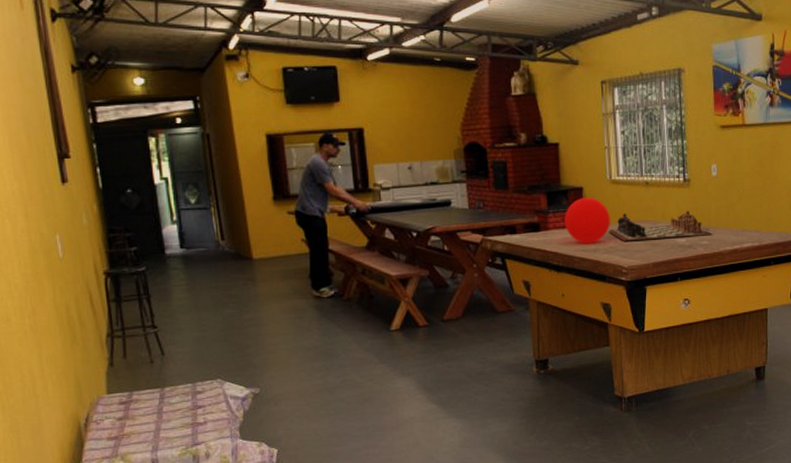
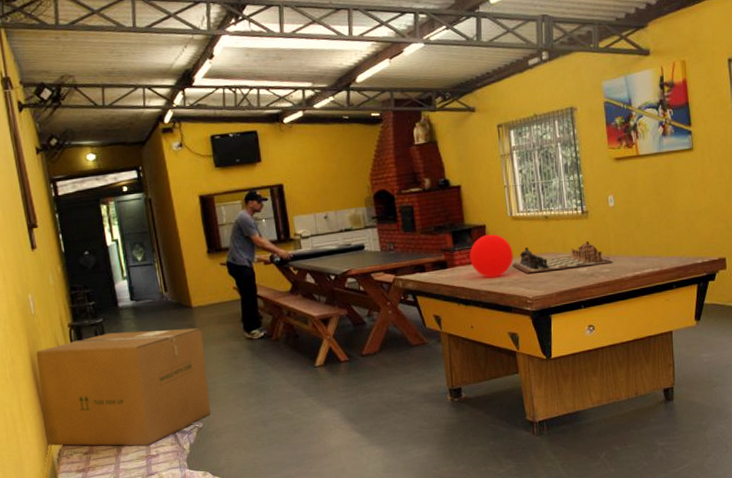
box: none [62,283,270,413] -> present [35,328,211,446]

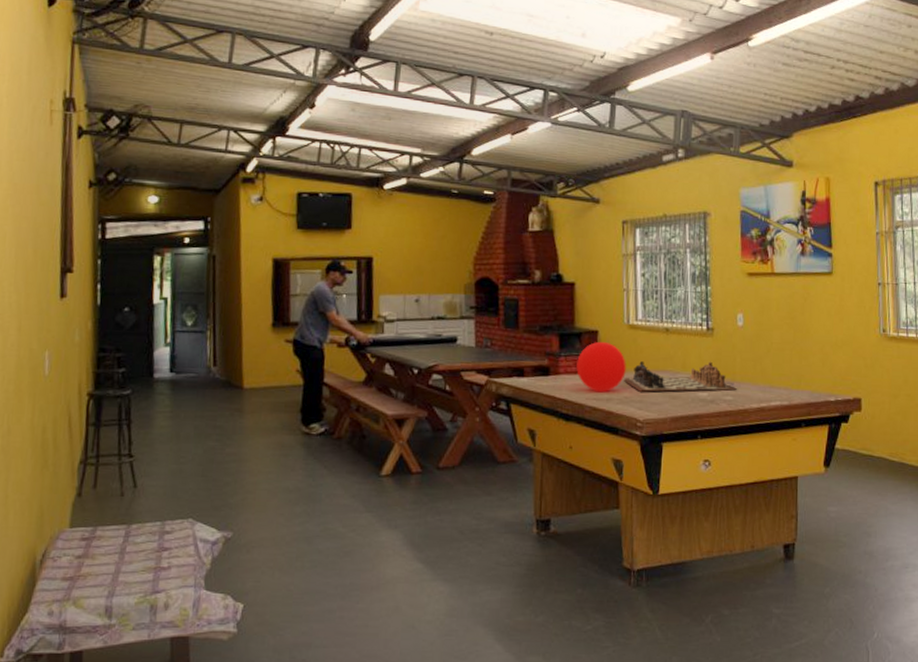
box: present [35,328,211,446] -> none [32,408,251,555]

